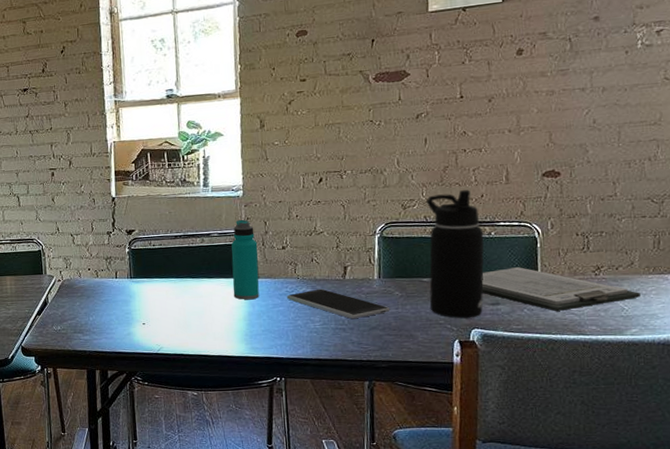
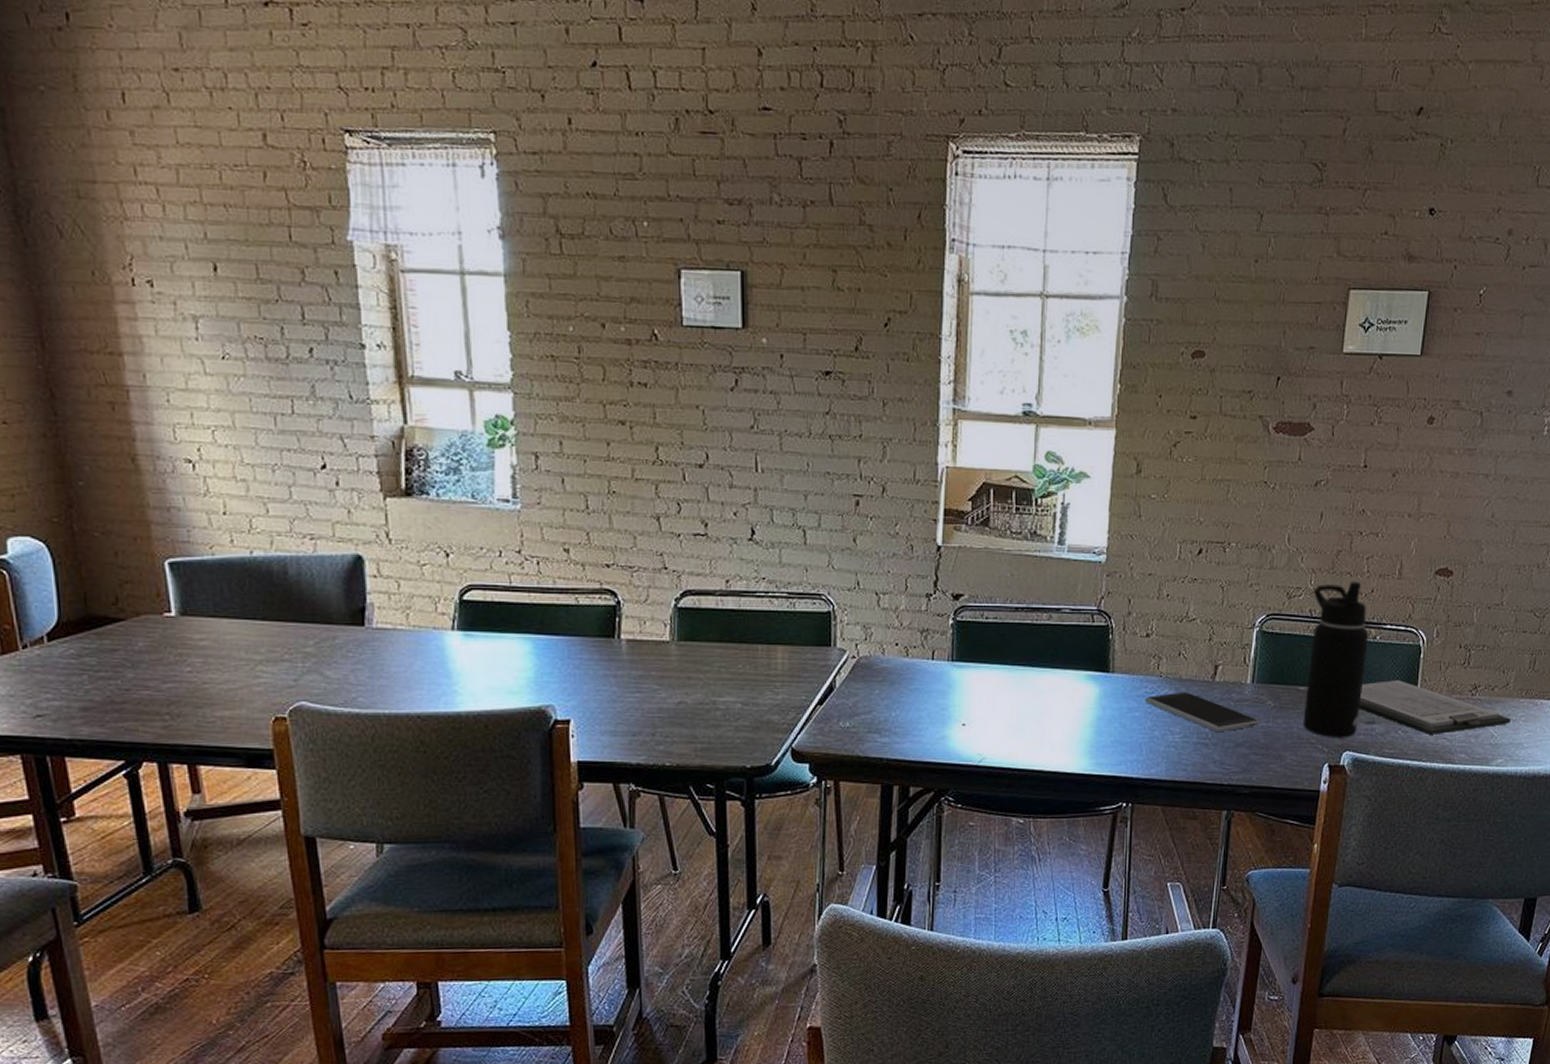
water bottle: present [231,219,259,300] -> none [1081,593,1117,701]

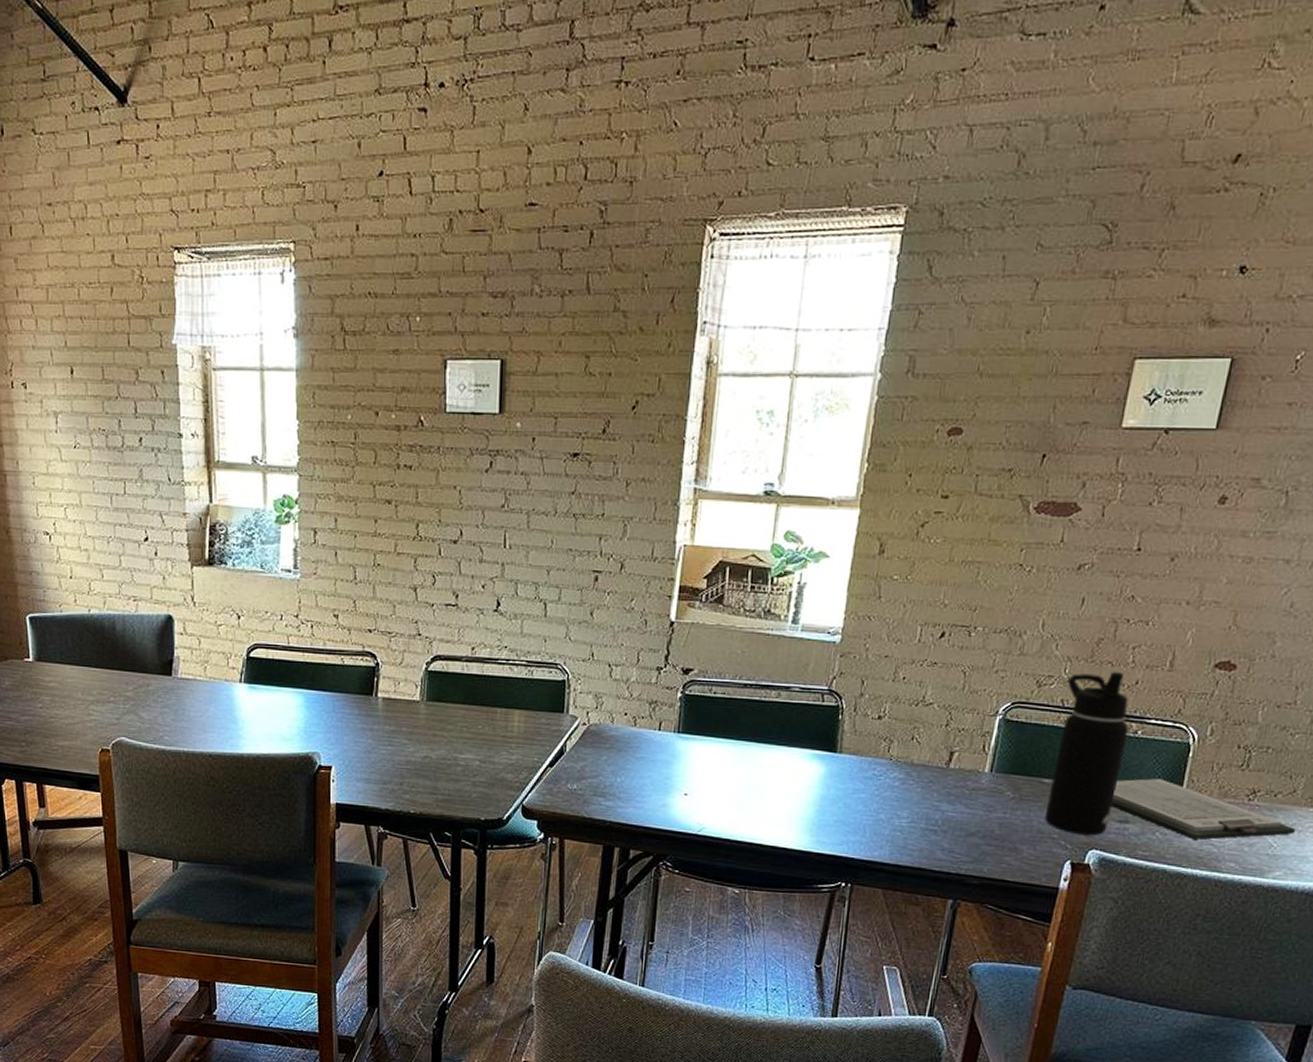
tablet: present [1145,691,1260,733] -> none [872,776,997,820]

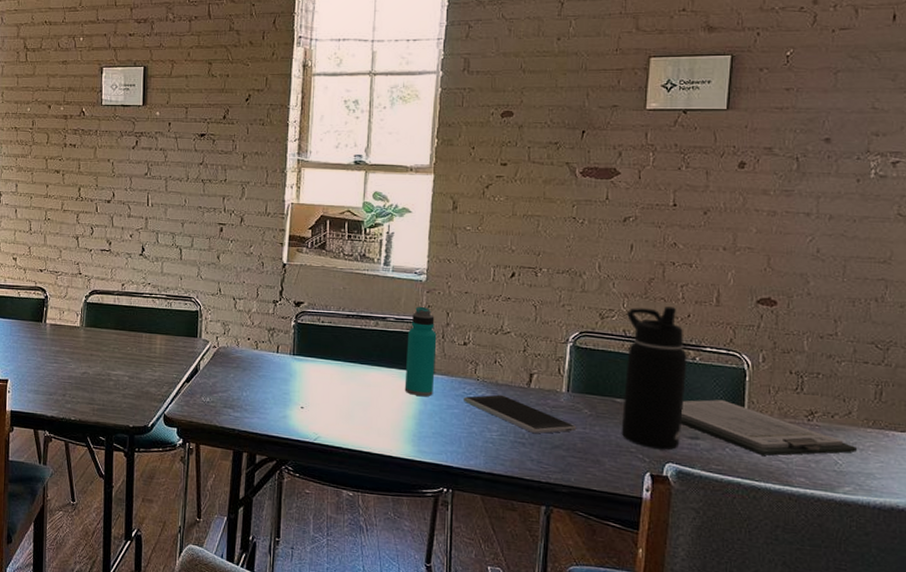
water bottle: none [806,673,848,780] -> present [404,306,437,397]
tablet: none [872,776,997,820] -> present [464,394,577,434]

